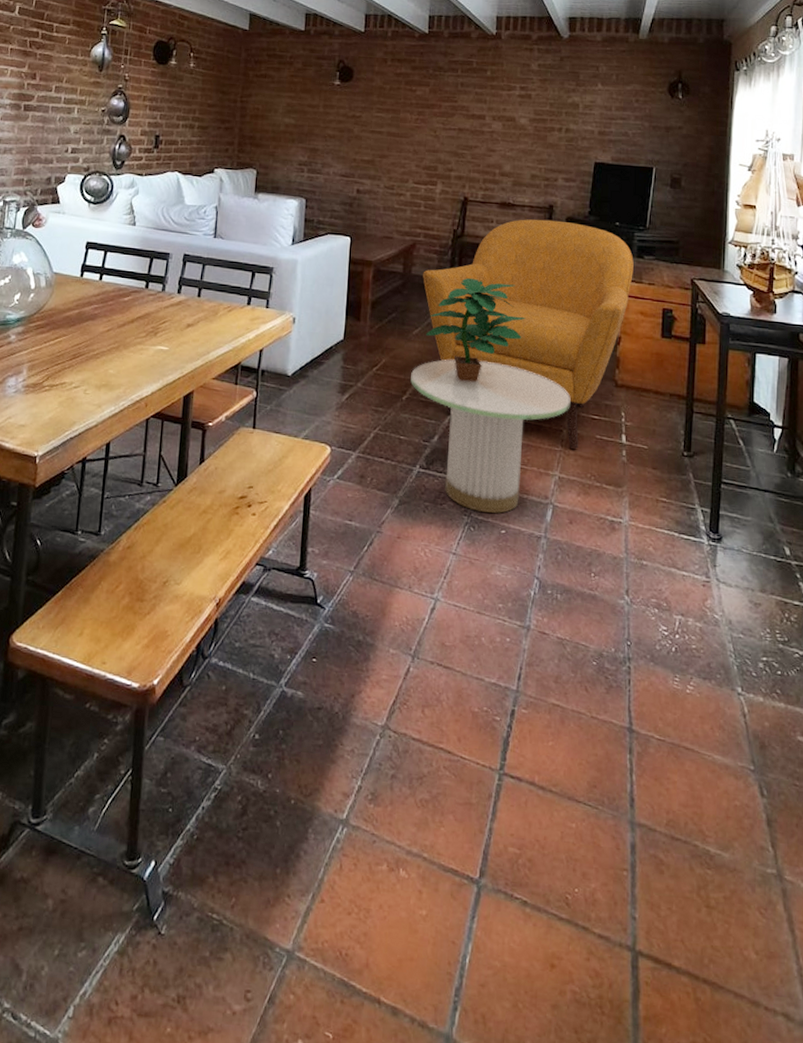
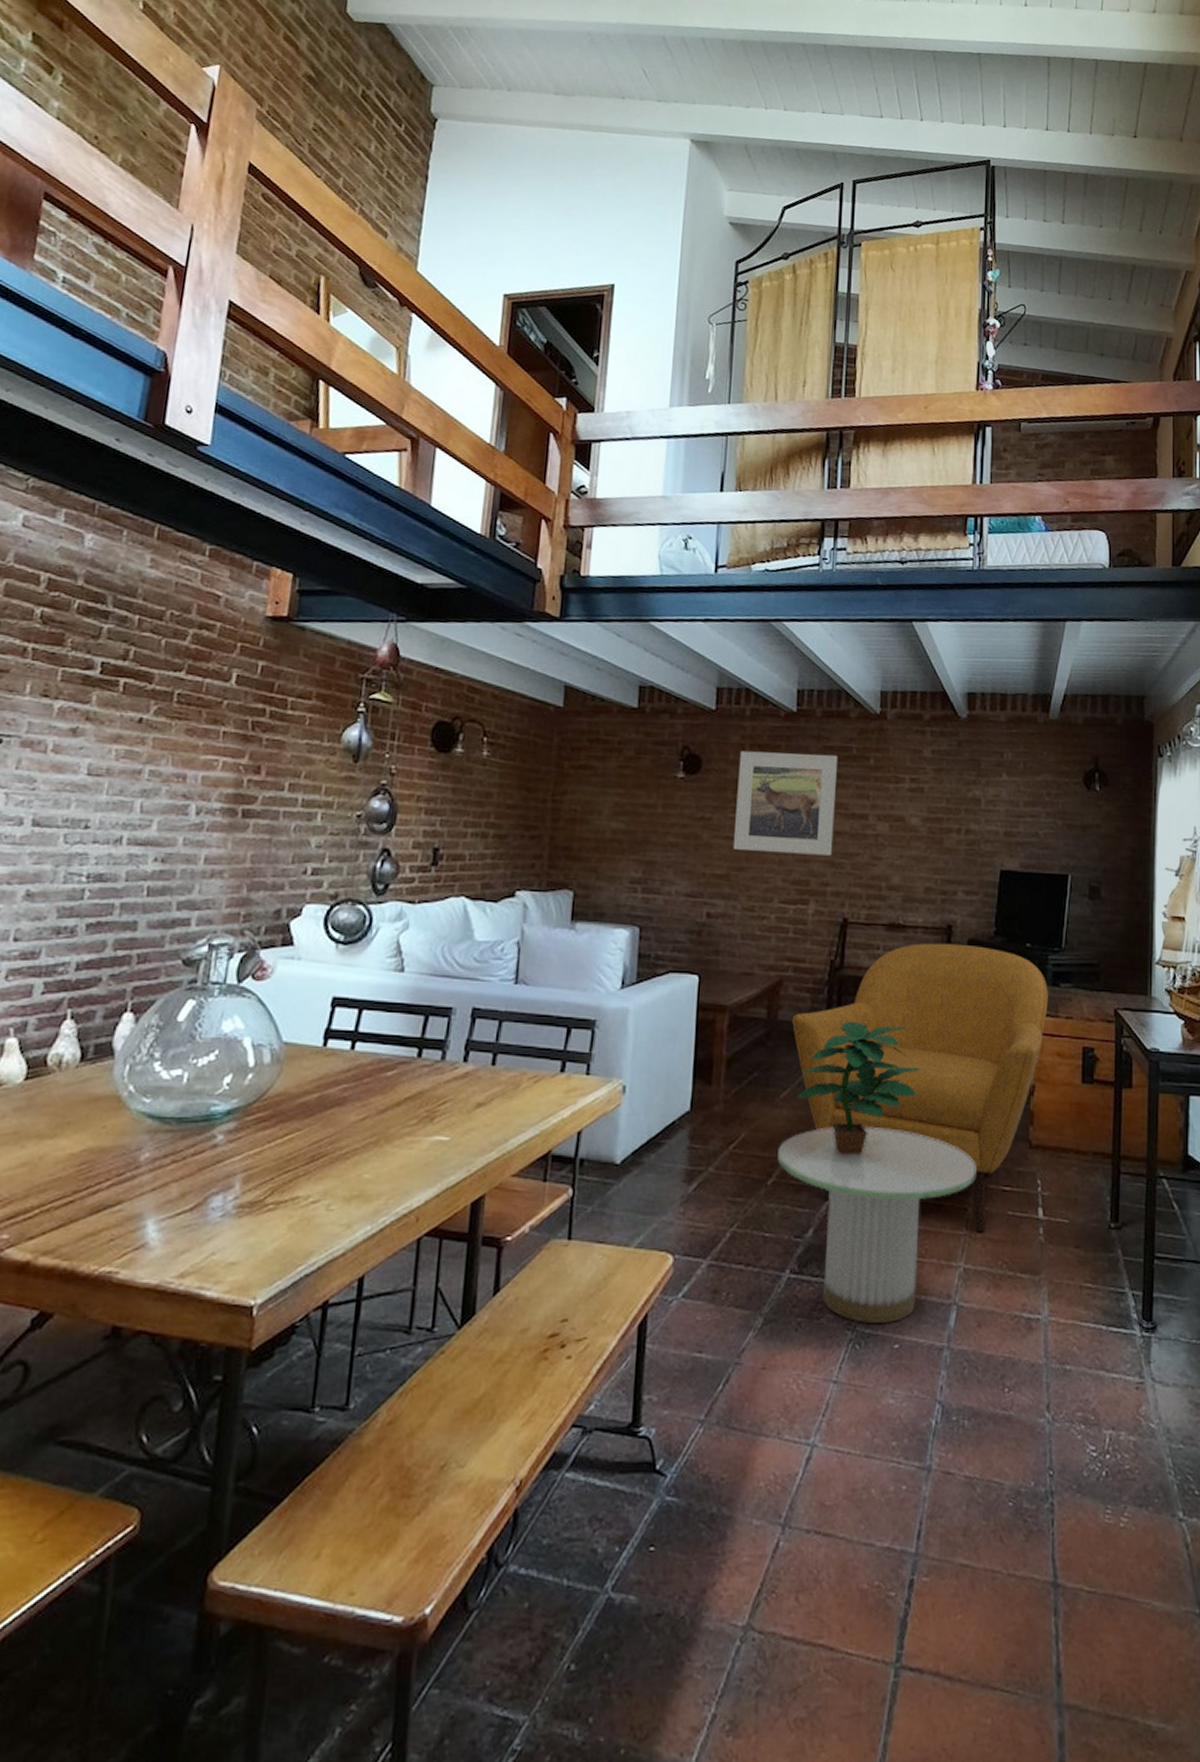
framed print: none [377,64,462,148] -> present [732,750,839,856]

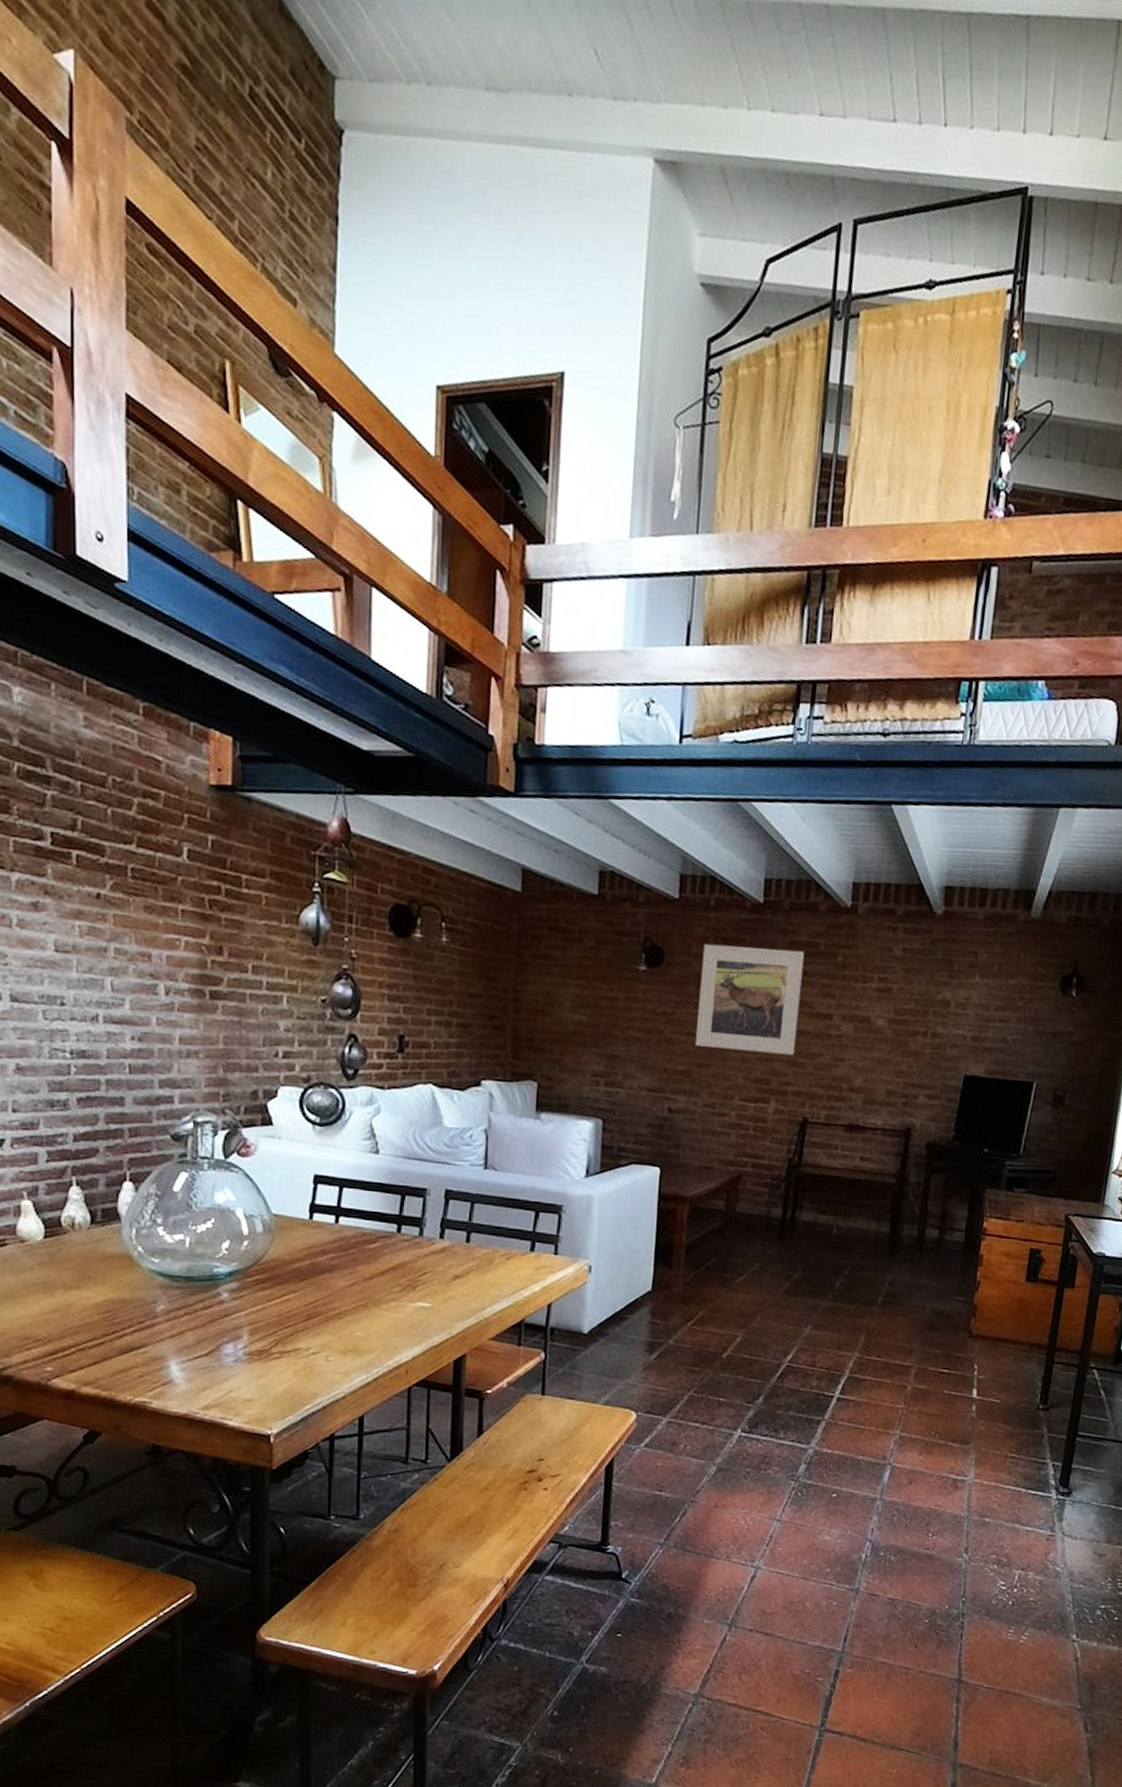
side table: present [778,1127,977,1323] -> none [732,1310,918,1476]
armchair: present [792,943,1048,1231] -> none [749,1145,1002,1406]
potted plant: present [796,1021,920,1156] -> none [751,1215,871,1337]

